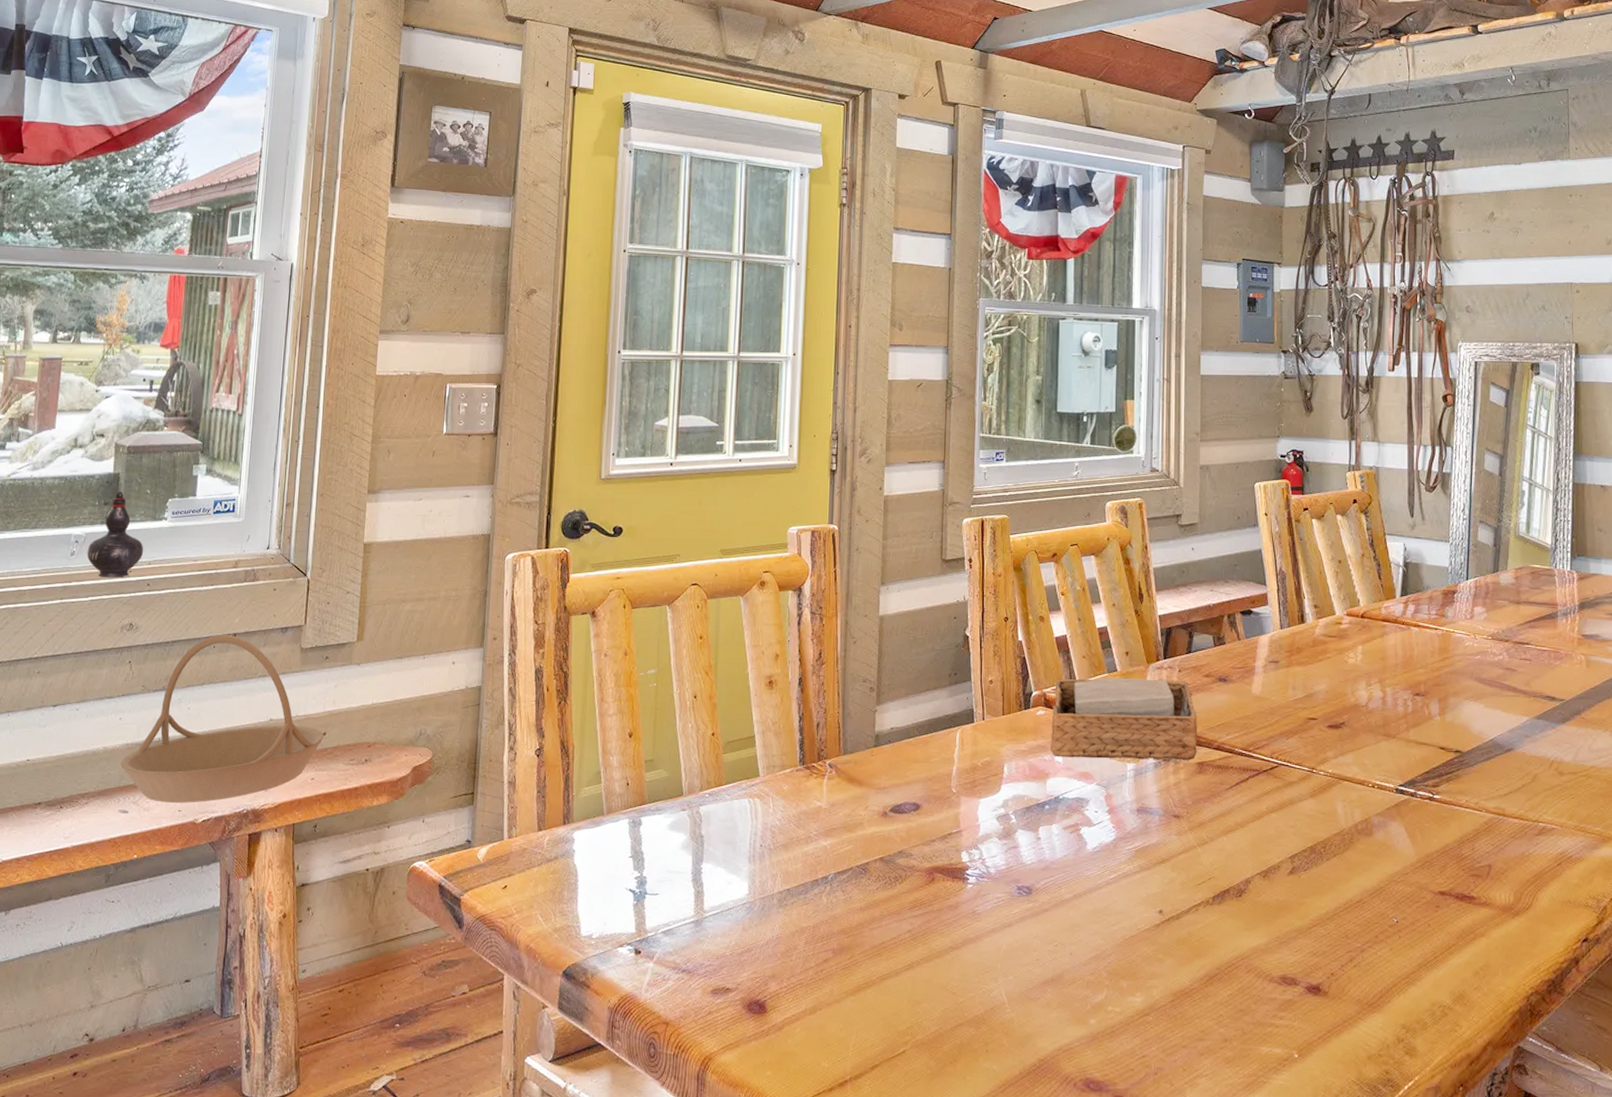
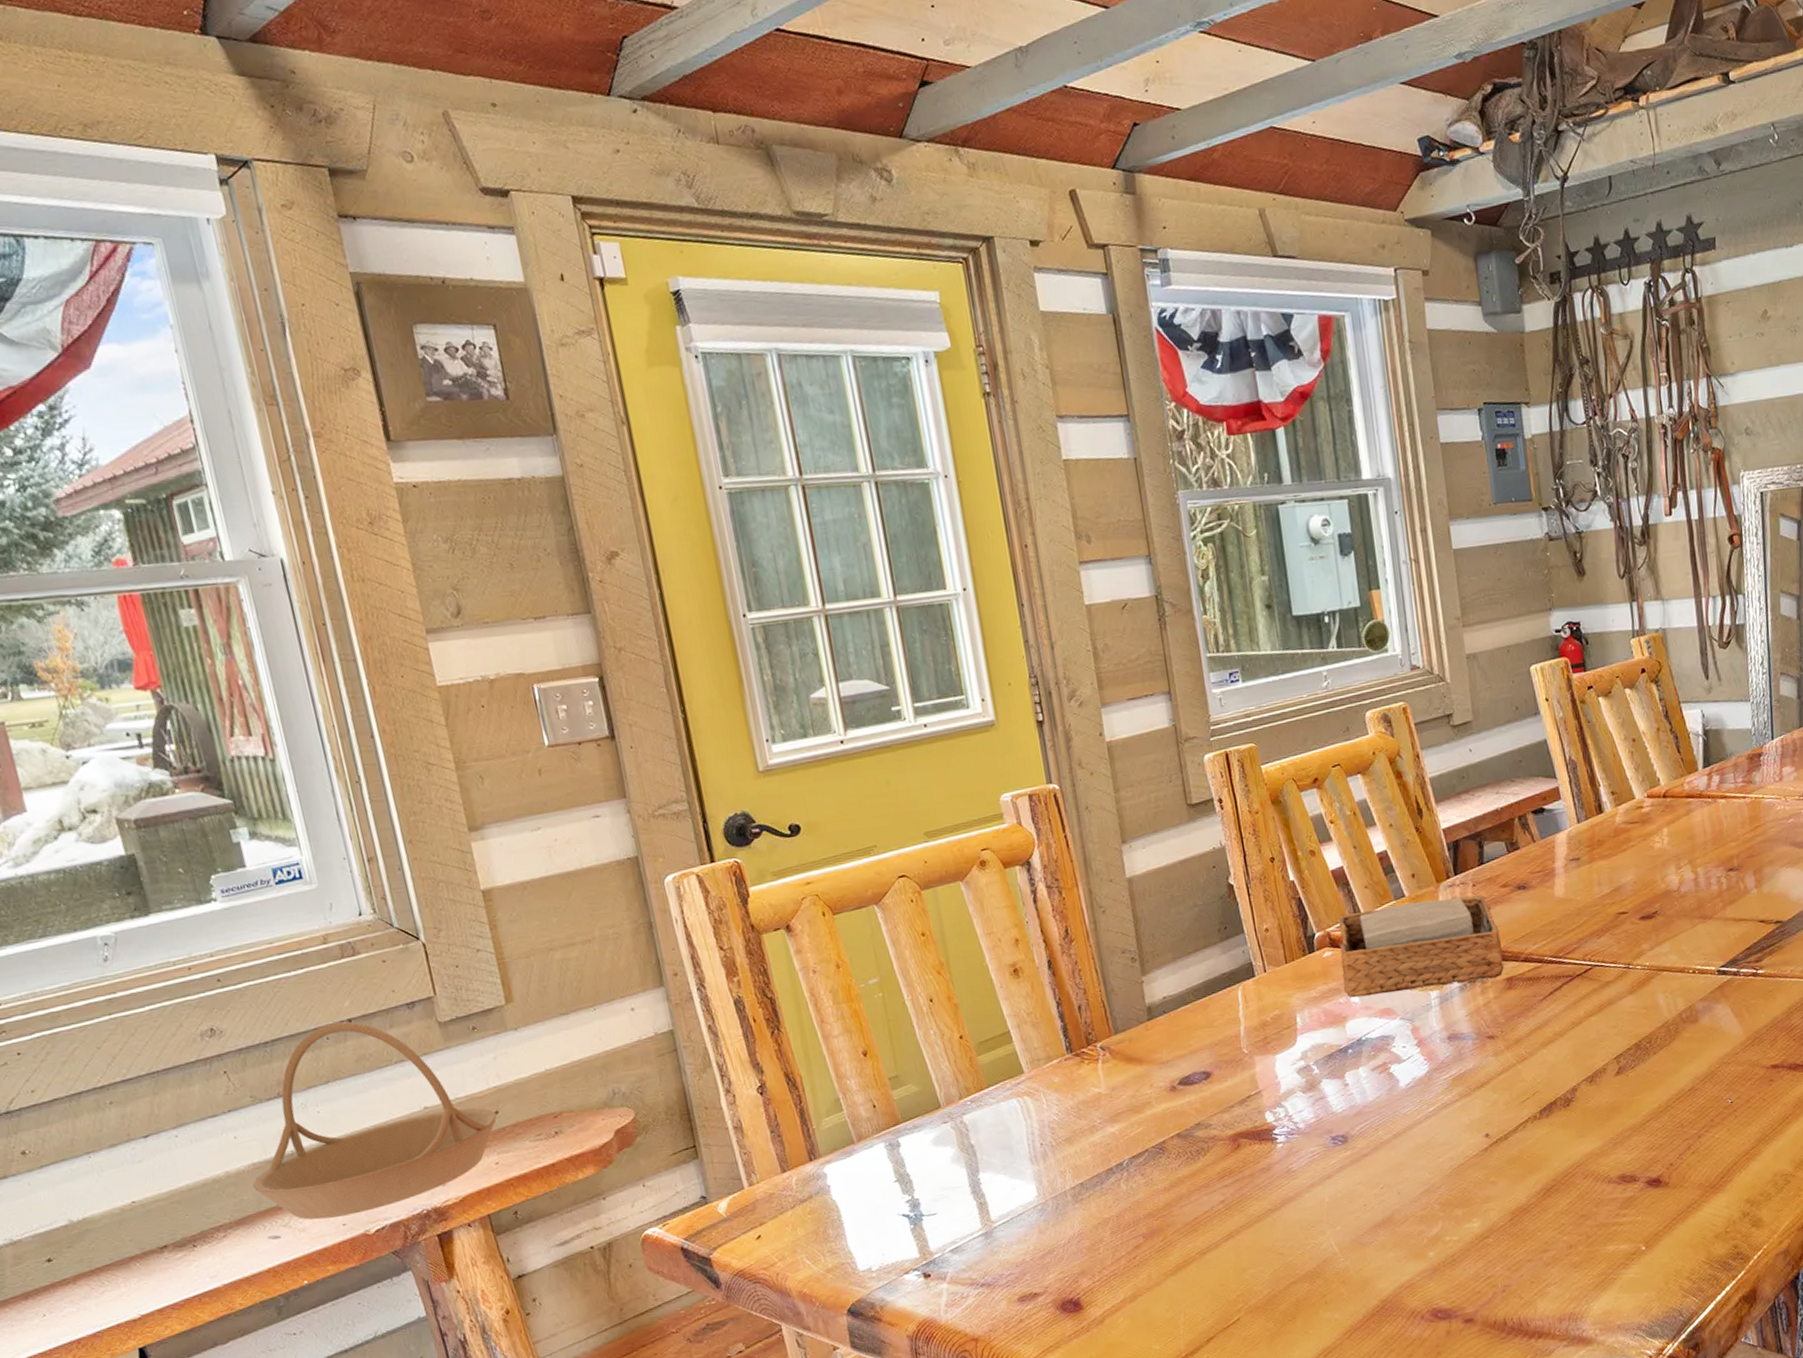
decorative bottle: present [87,491,144,578] -> none [123,875,200,982]

